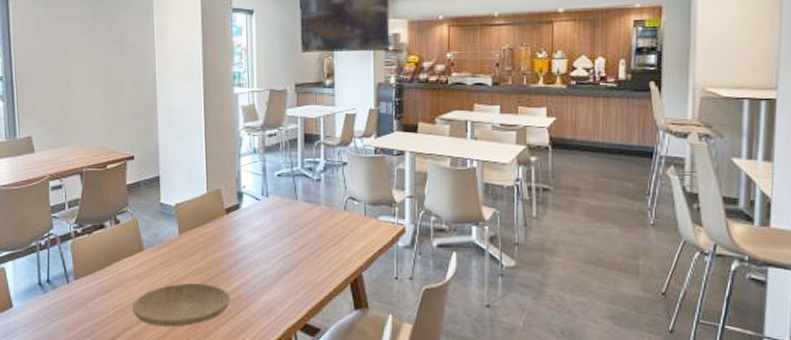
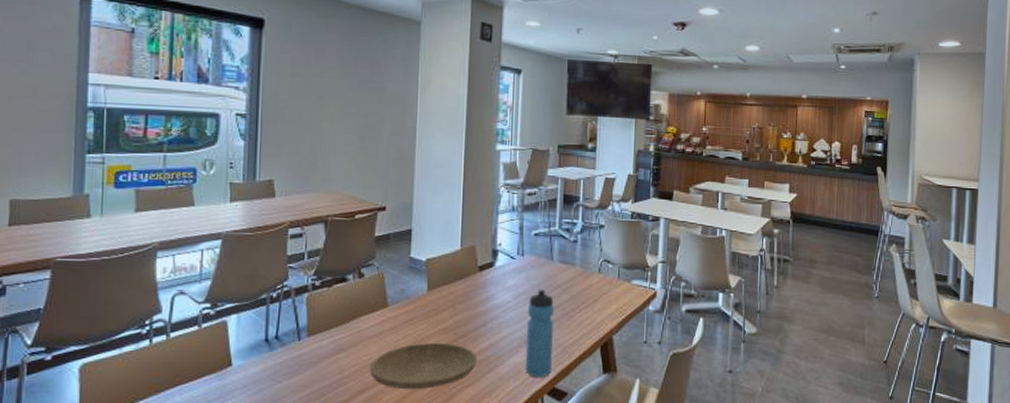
water bottle: none [275,229,303,315] -> present [525,289,554,378]

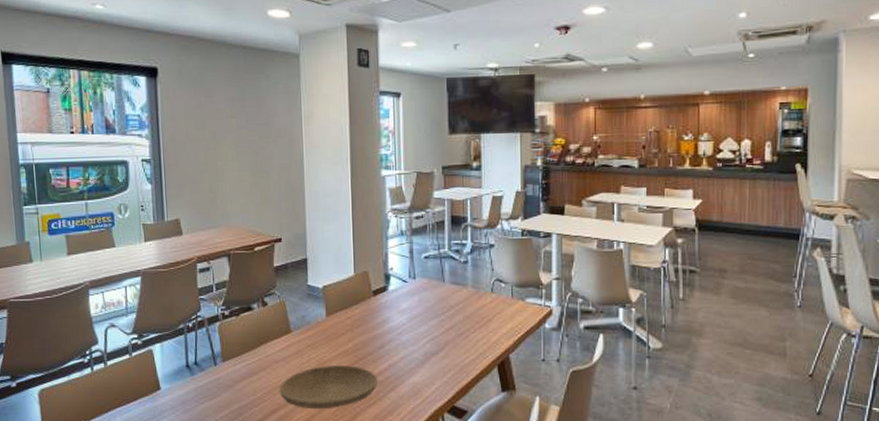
water bottle: present [525,289,554,378] -> none [423,311,450,397]

